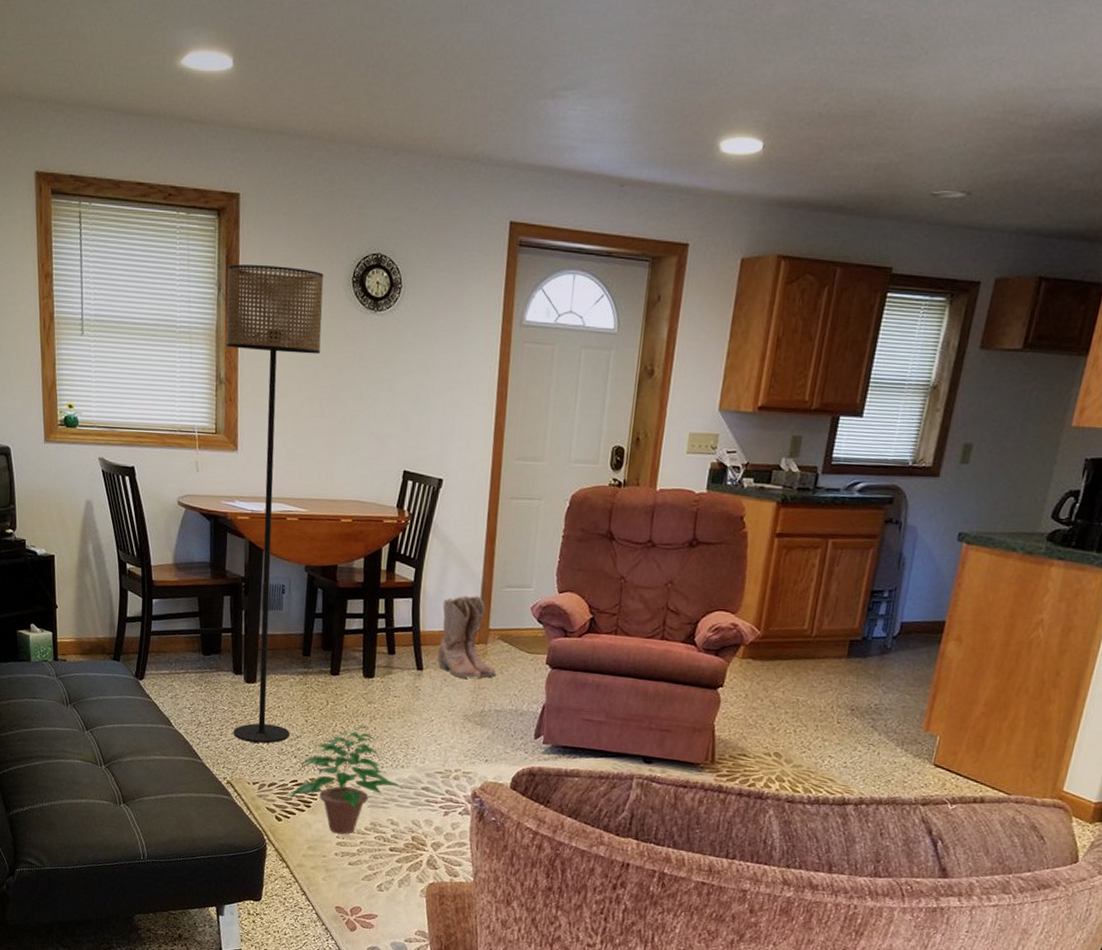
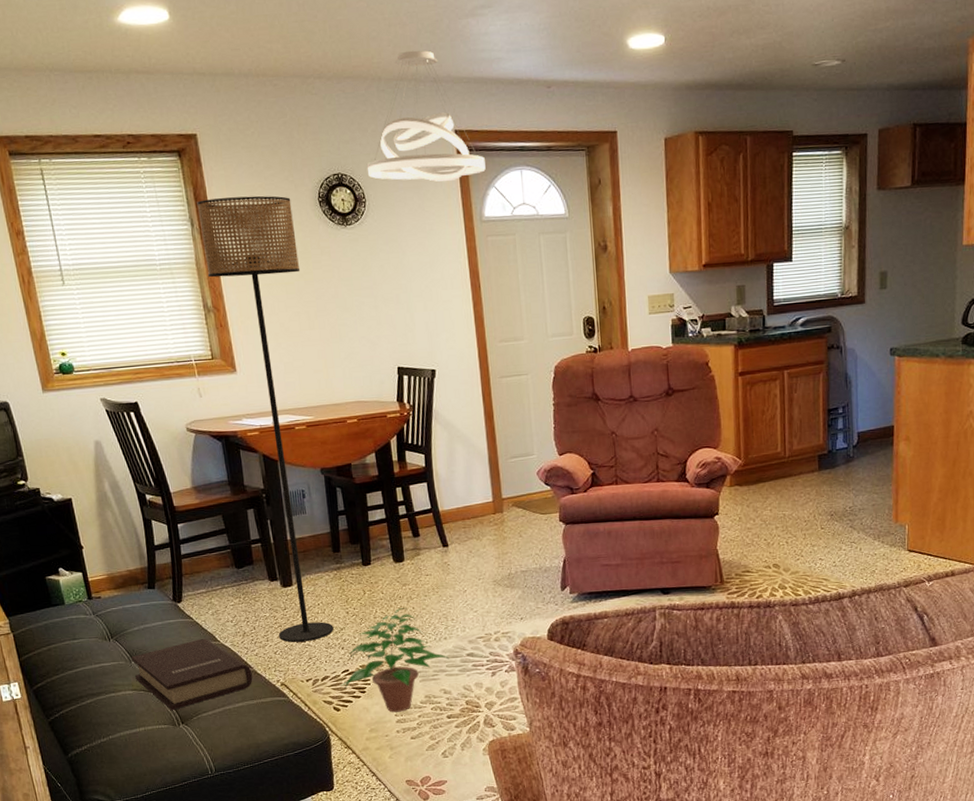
book: none [85,720,200,788] -> present [131,638,253,710]
pendant light: none [408,128,537,277] -> present [366,50,486,182]
boots: present [438,595,497,679] -> none [456,469,517,548]

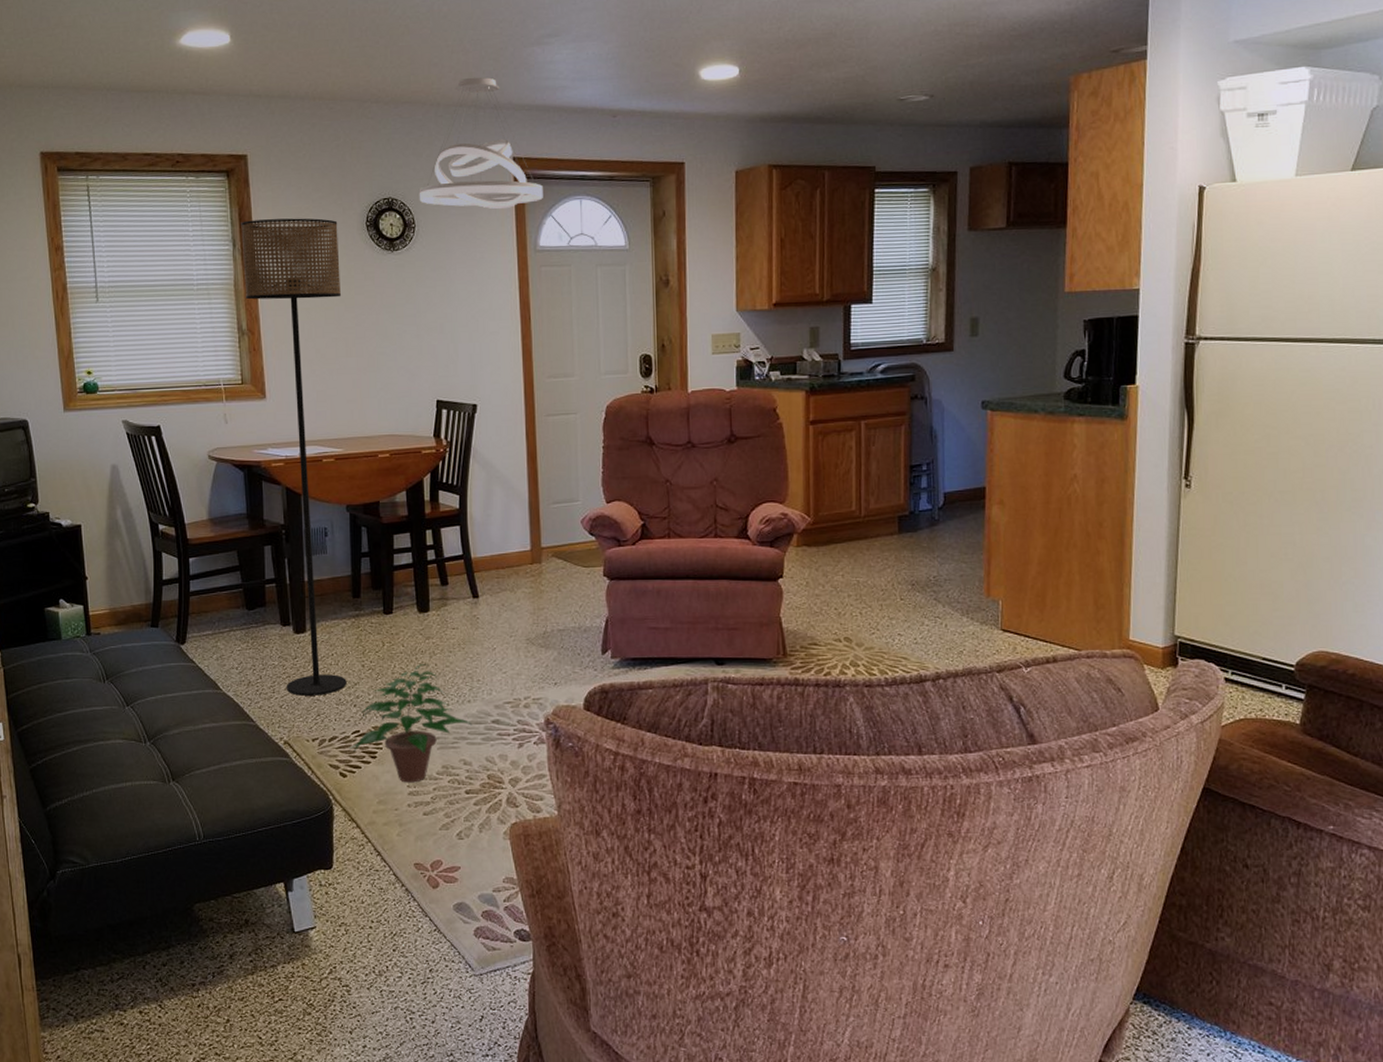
book: present [131,638,253,710] -> none [125,685,254,764]

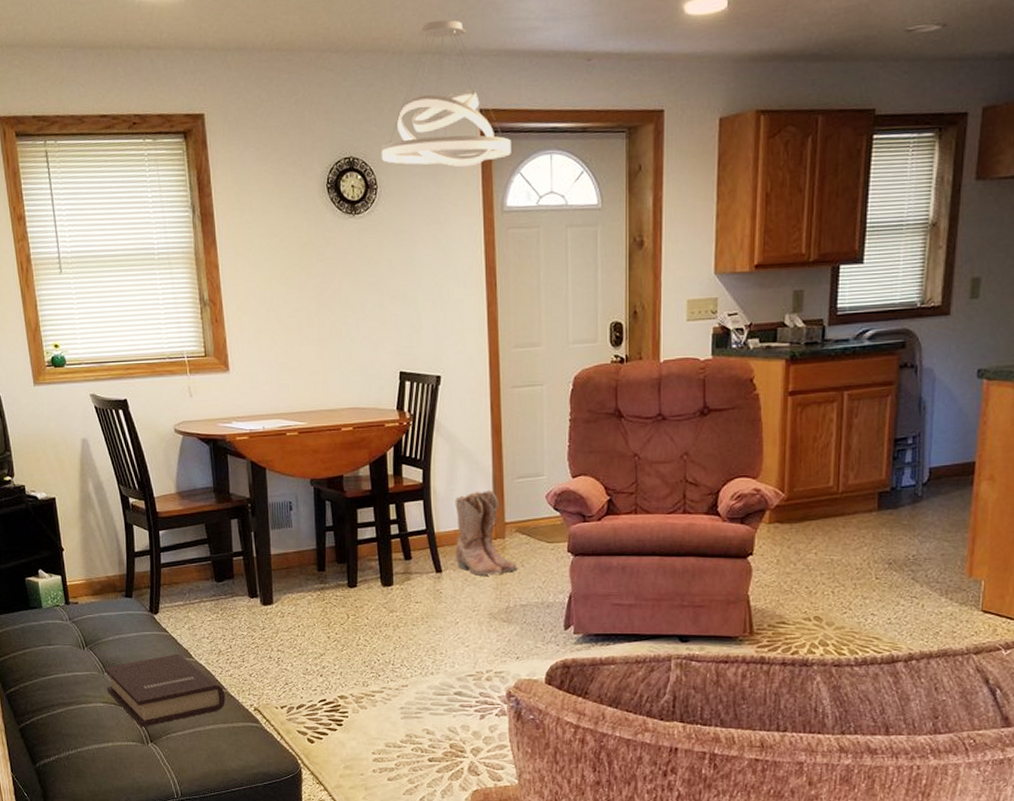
book: none [125,685,254,764] -> present [104,653,226,727]
floor lamp: present [241,218,347,696] -> none [200,181,313,665]
potted plant: present [348,664,473,783] -> none [315,637,436,750]
boots: none [491,515,555,601] -> present [455,489,518,576]

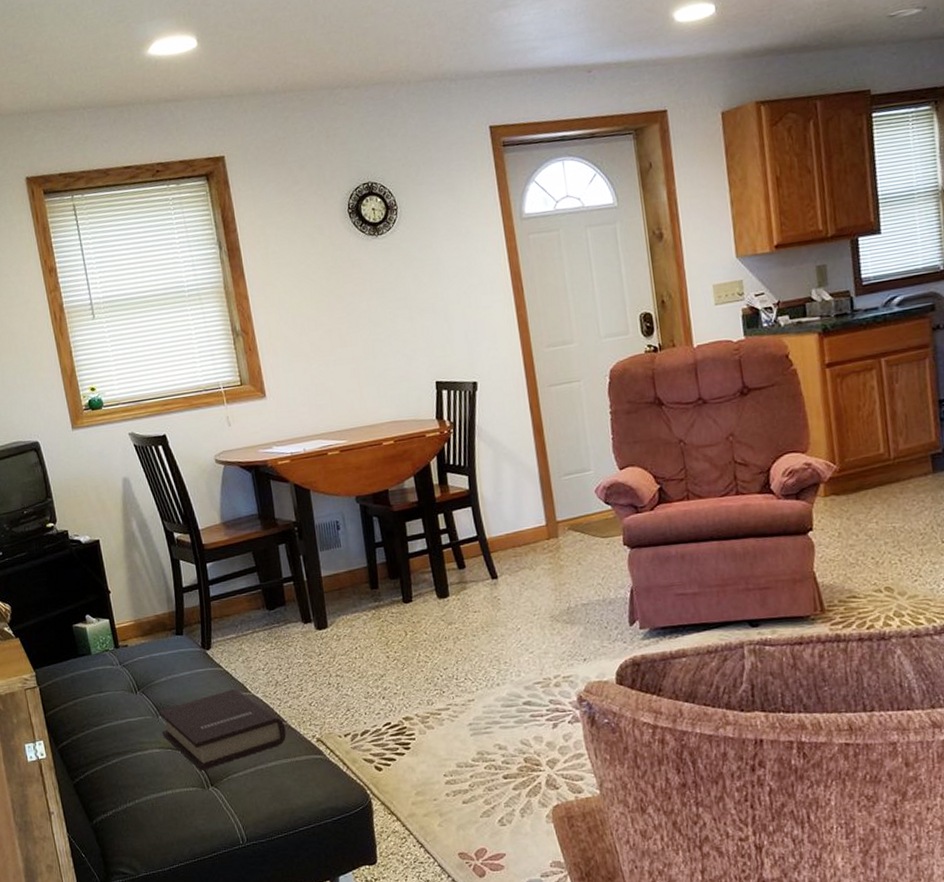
pendant light: present [381,19,511,168] -> none [397,48,524,185]
boots: present [455,489,518,576] -> none [503,489,575,578]

